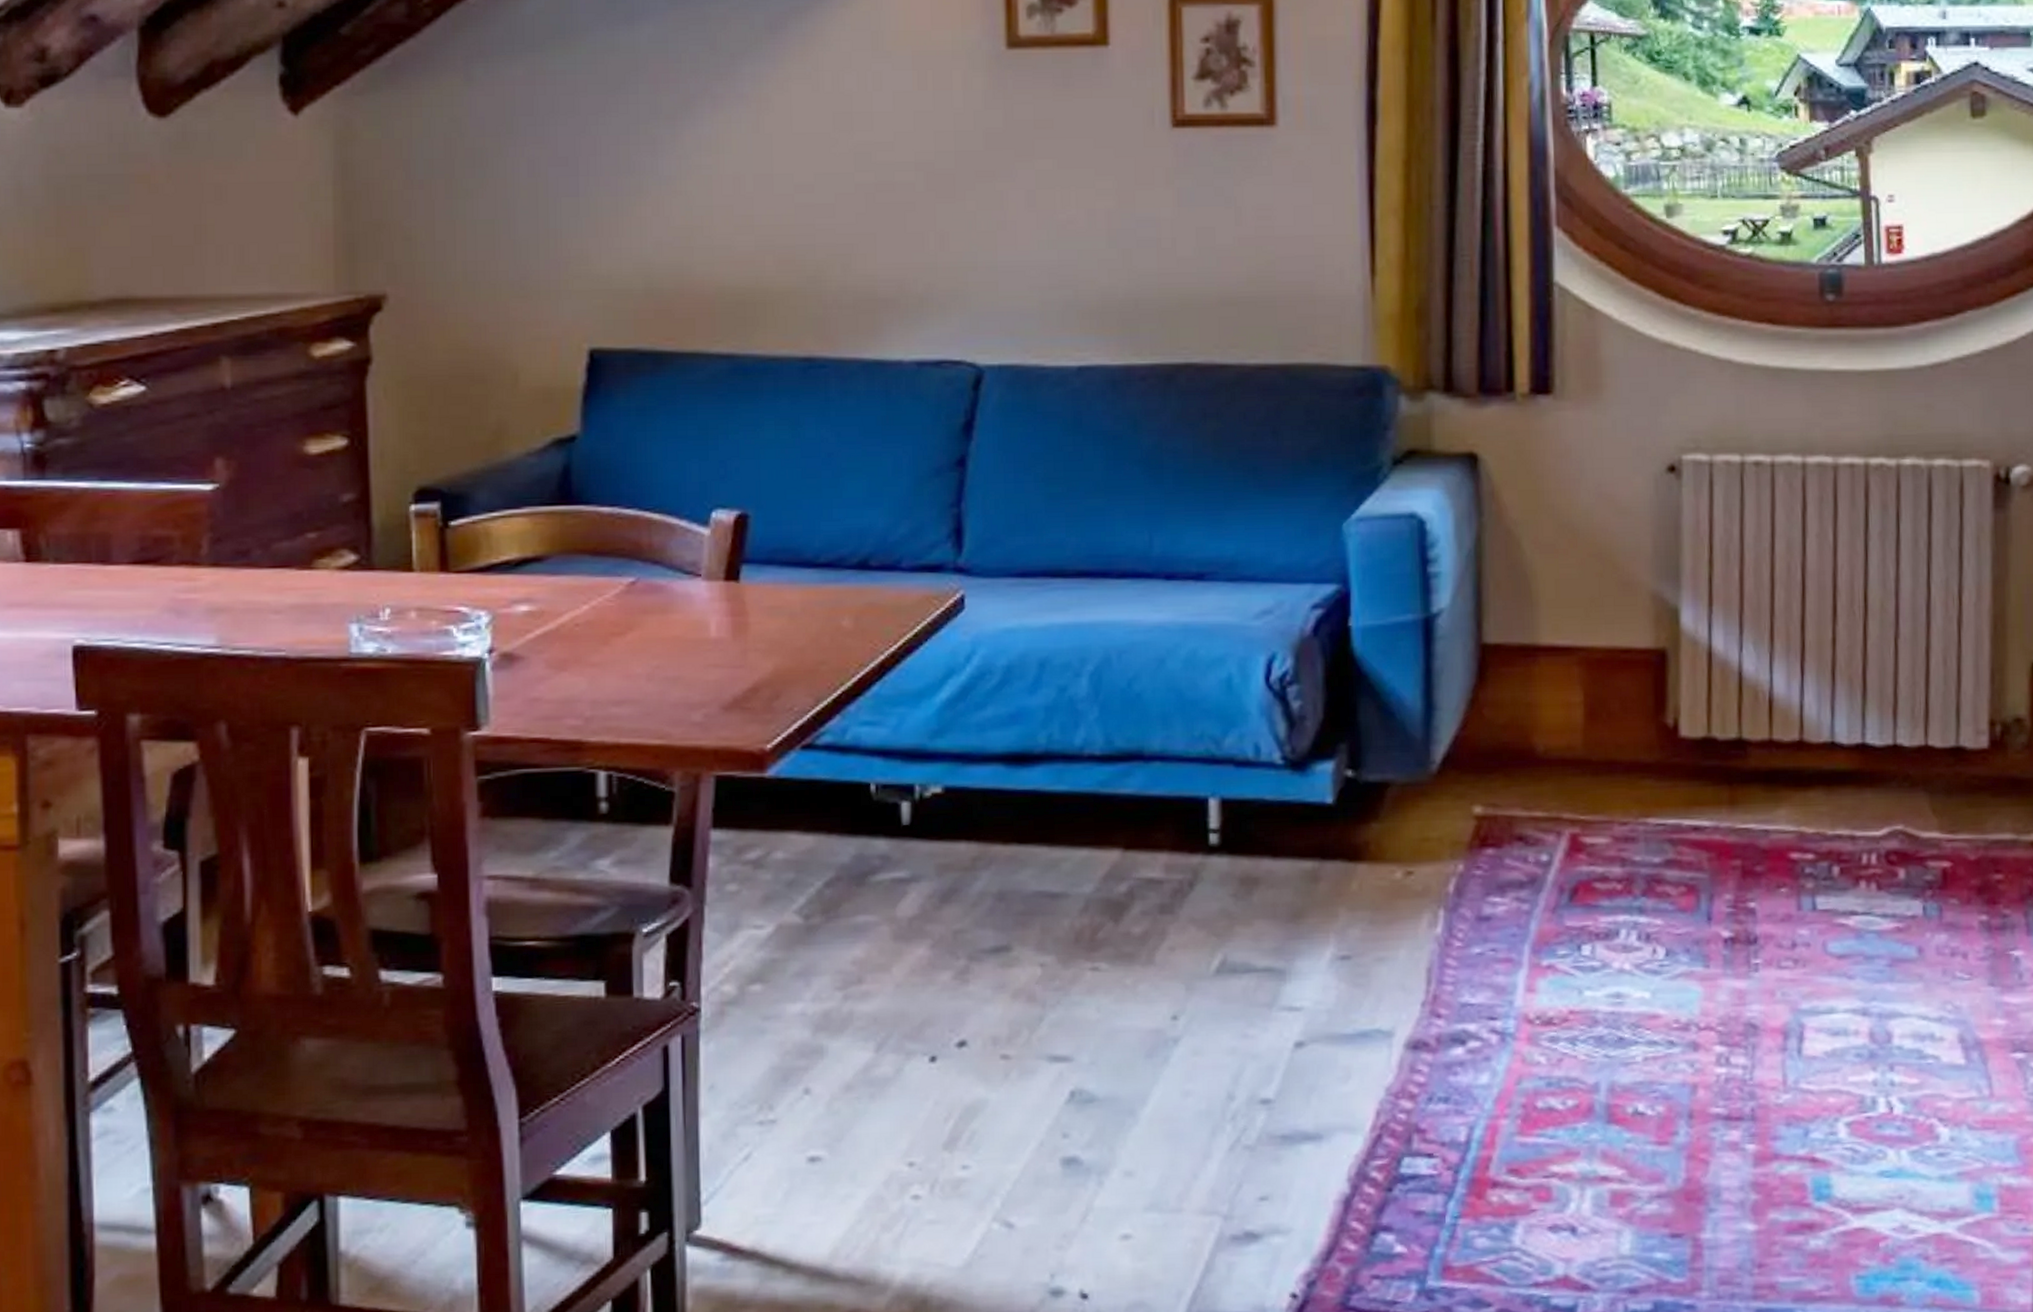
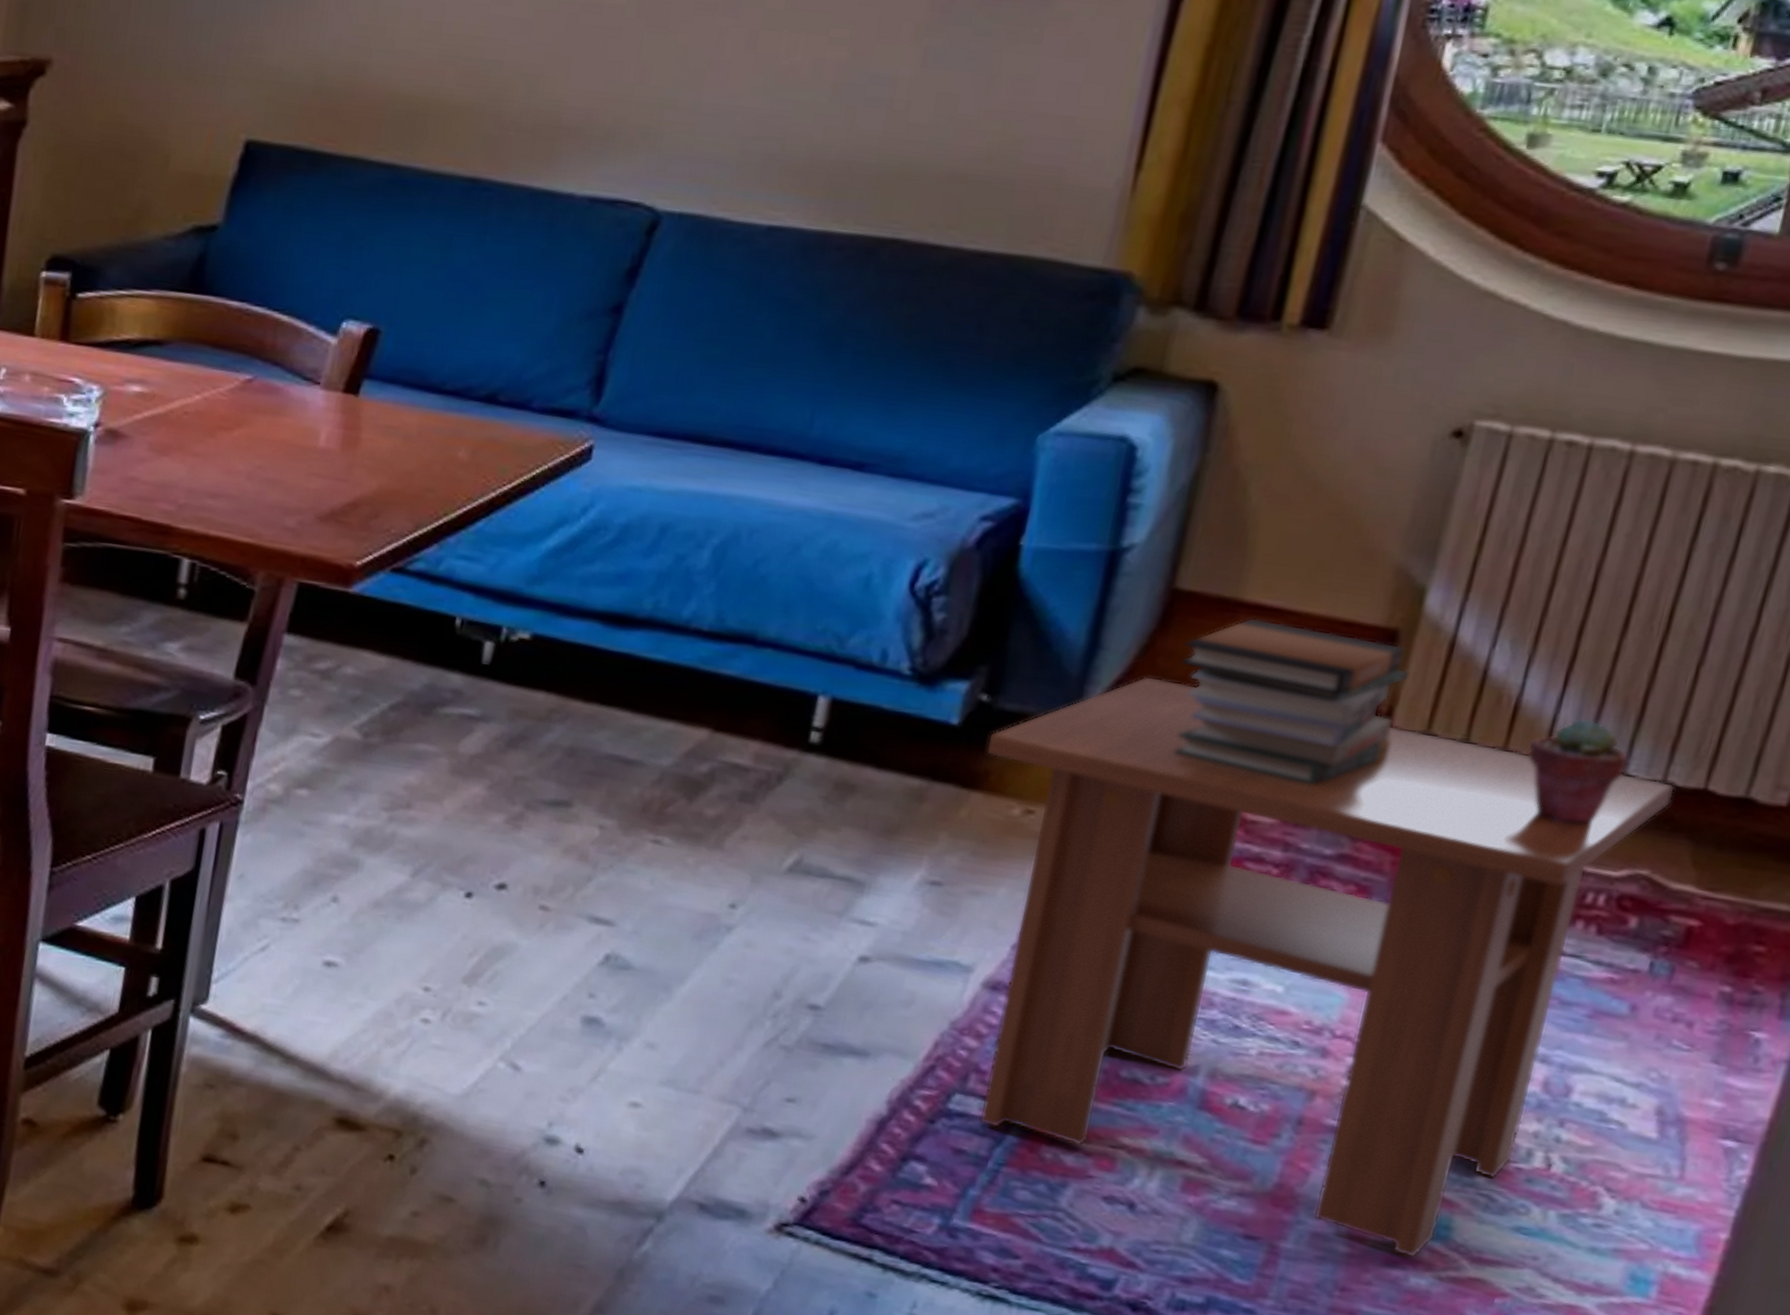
coffee table: none [1360,727,1905,1222] -> present [980,676,1675,1257]
book stack: none [1502,659,1684,802] -> present [1174,618,1411,786]
potted succulent: none [1788,699,1866,797] -> present [1527,717,1629,825]

